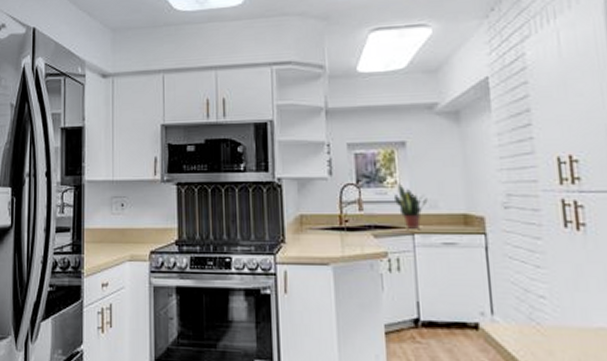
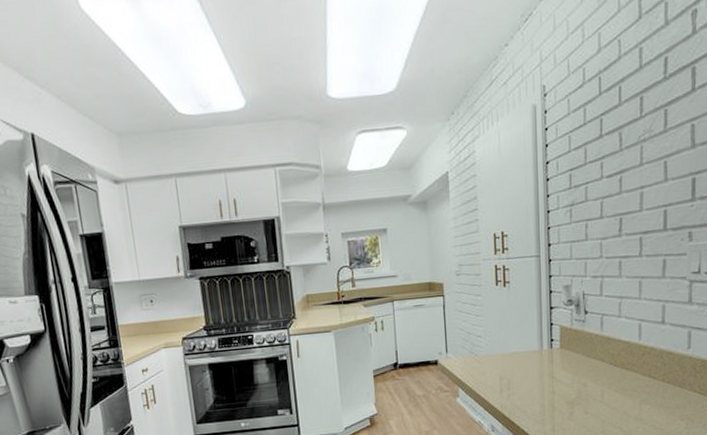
potted plant: present [394,183,428,229] -> none [379,262,403,298]

